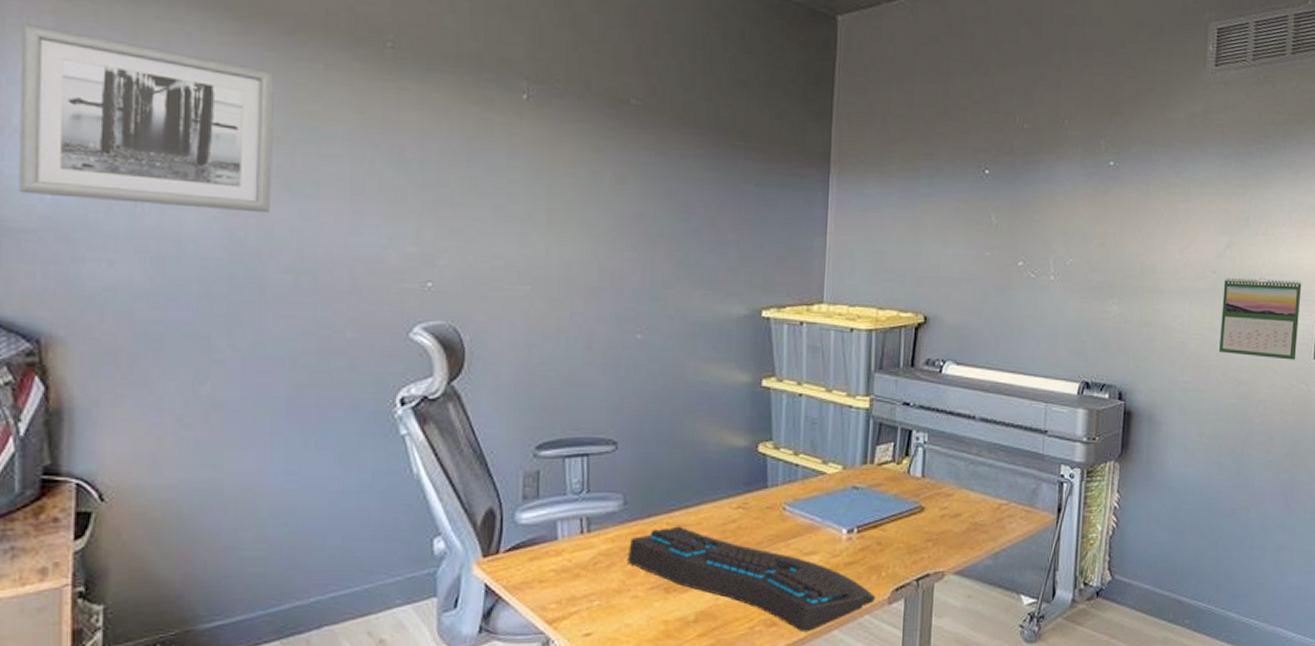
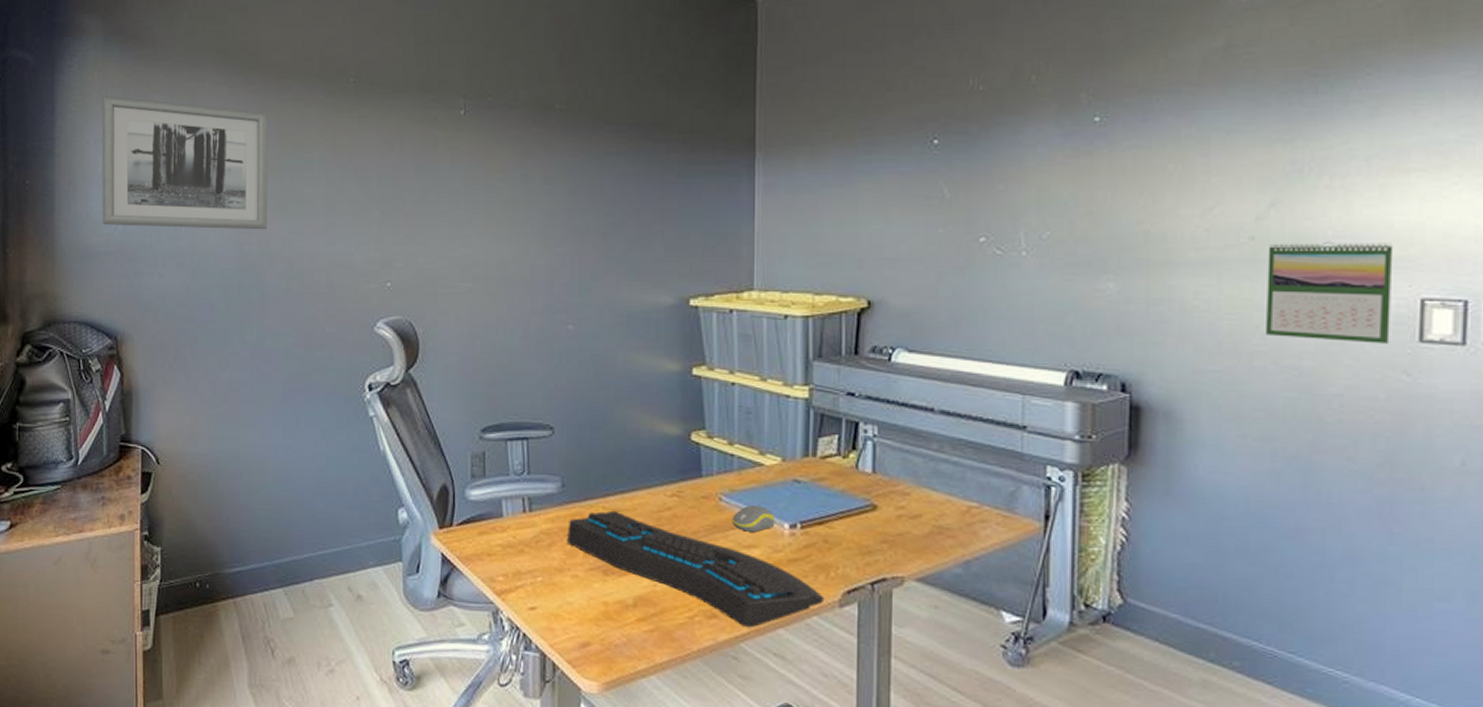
computer mouse: none [794,512,835,539] -> present [732,504,775,532]

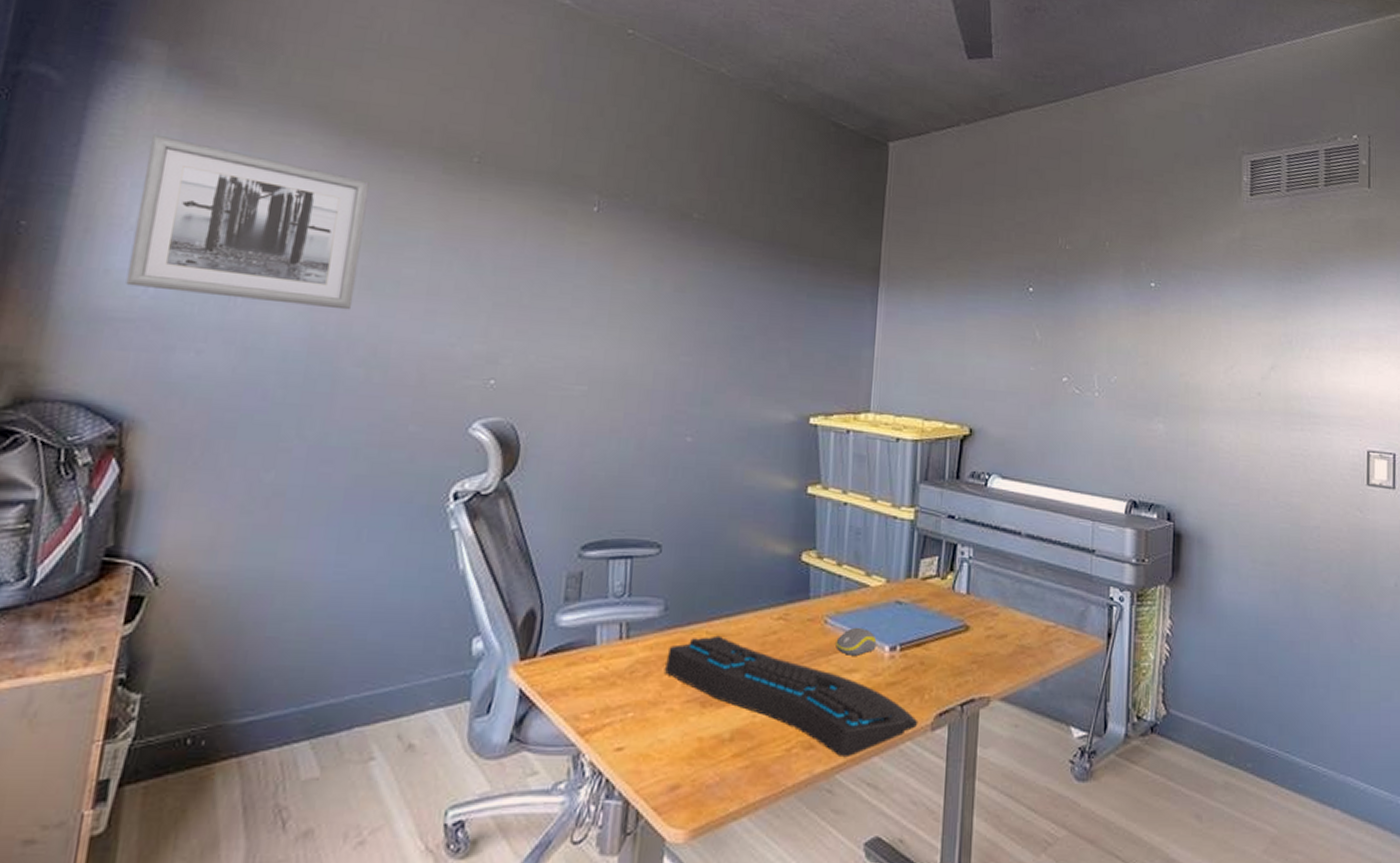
calendar: present [1266,241,1394,344] -> none [1269,399,1350,486]

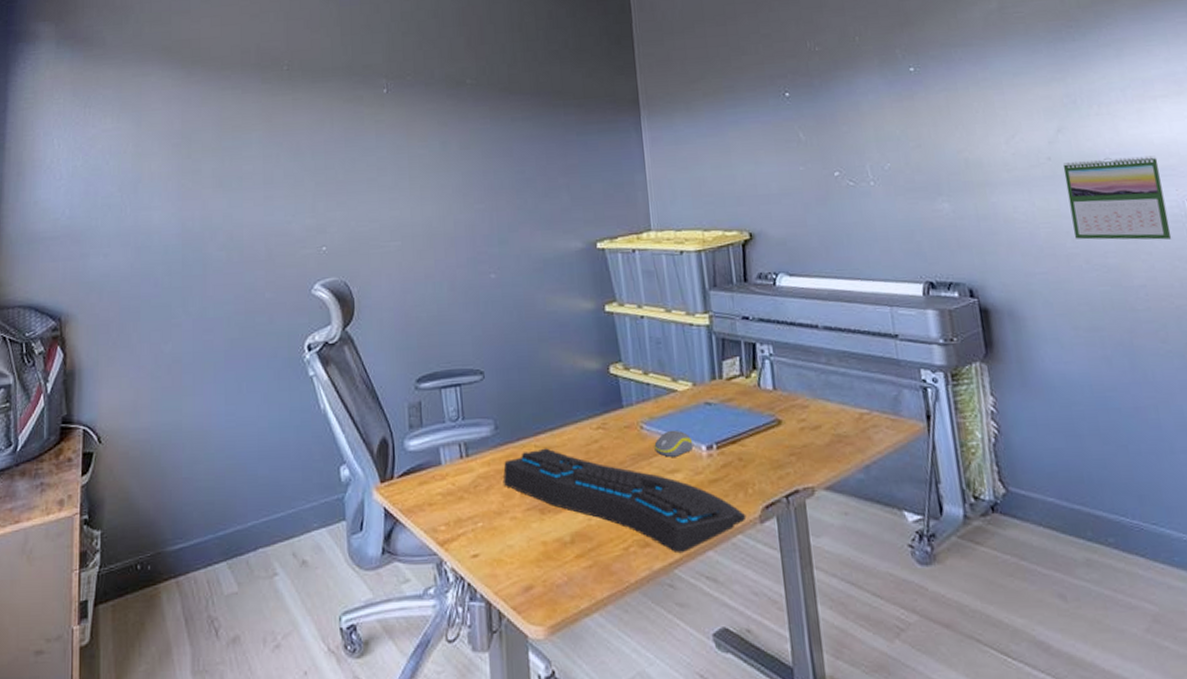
wall art: present [126,134,370,310] -> none [49,92,210,212]
calendar: none [1269,399,1350,486] -> present [1062,155,1172,240]

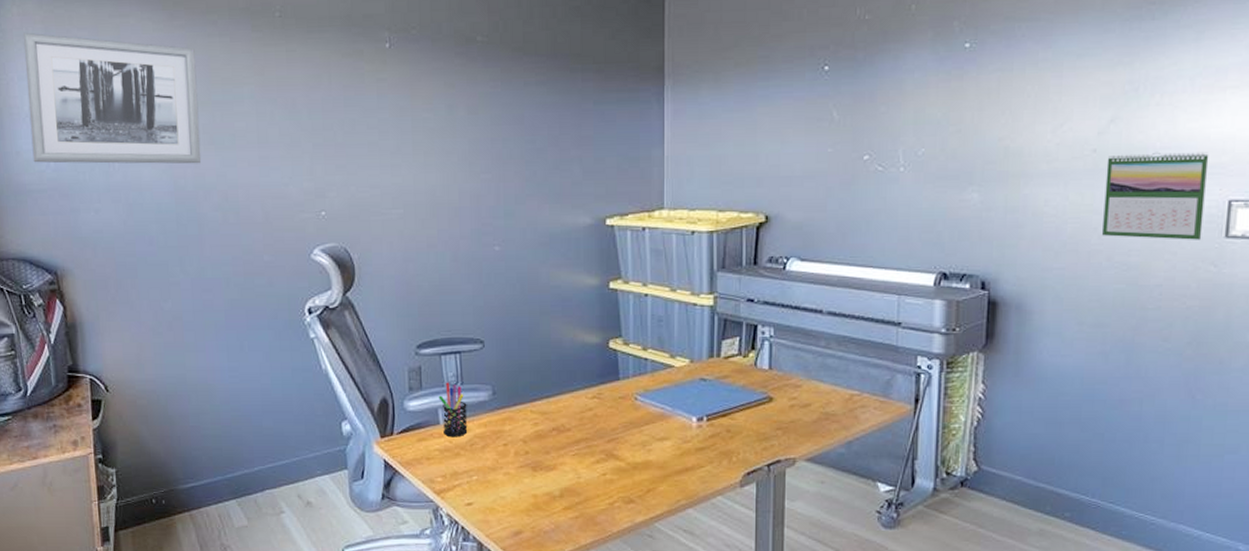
wall art: none [49,92,210,212] -> present [23,32,202,164]
pen holder: none [439,417,471,479] -> present [438,382,468,438]
keyboard: present [503,448,747,554] -> none [499,413,728,510]
computer mouse: present [654,430,693,457] -> none [647,402,684,426]

